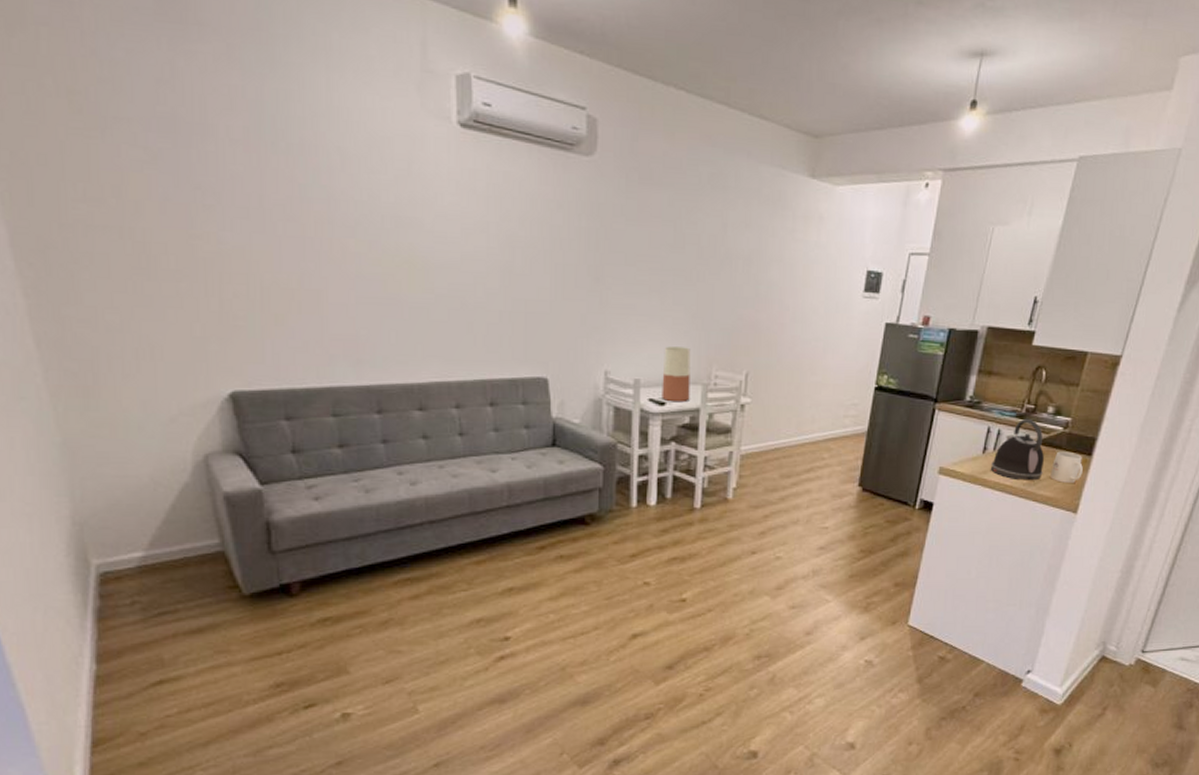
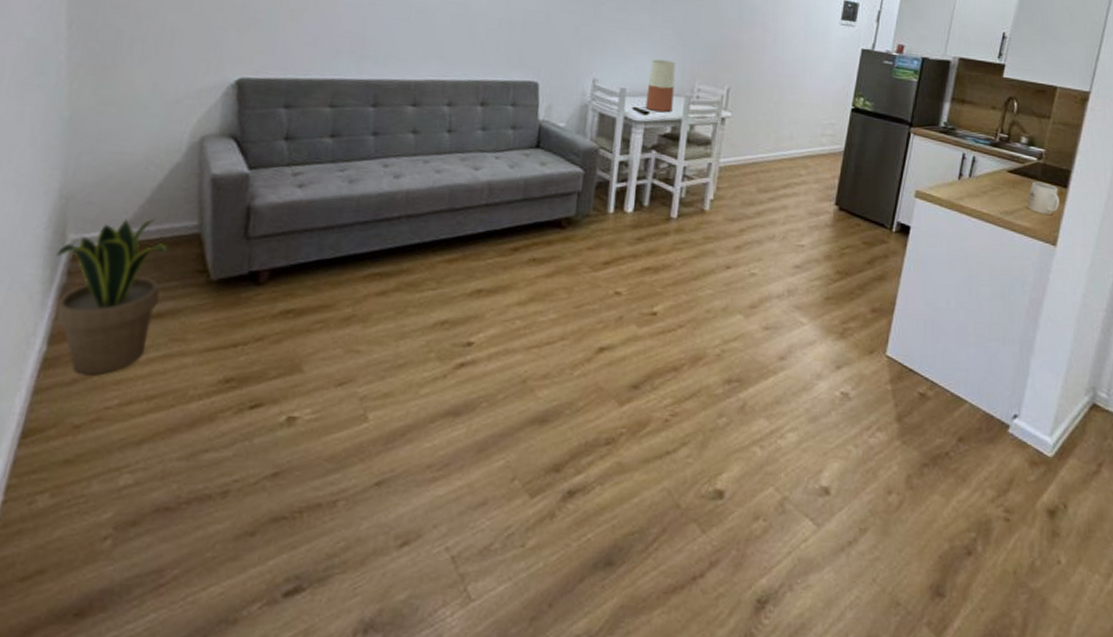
potted plant: none [84,539,196,689] -> present [55,218,168,375]
kettle: present [991,418,1045,481] -> none [967,147,1021,210]

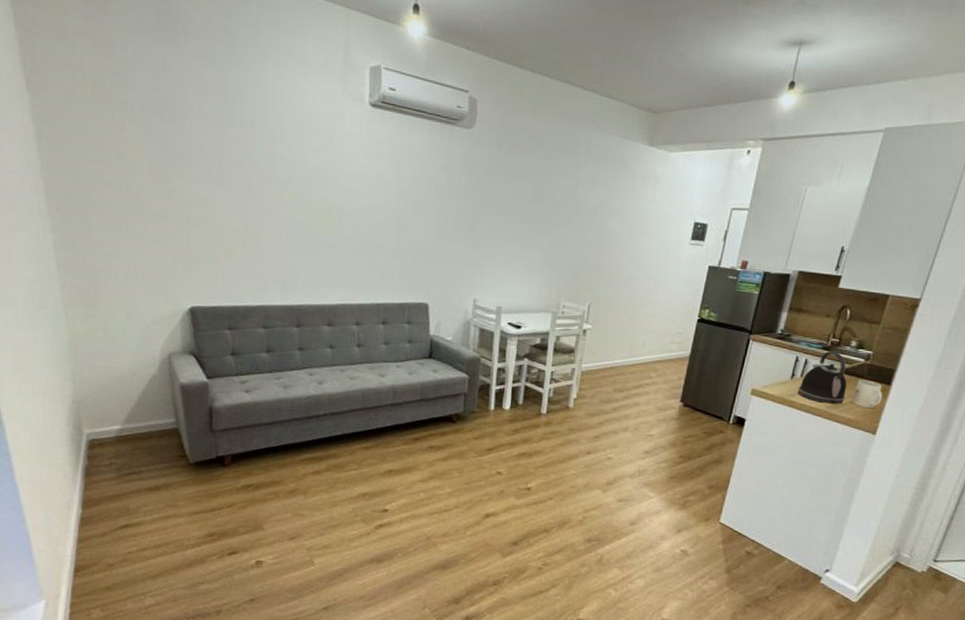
potted plant: present [55,218,168,375] -> none [78,417,156,530]
vase: present [645,59,676,113] -> none [518,281,544,327]
kettle: none [967,147,1021,210] -> present [798,350,847,405]

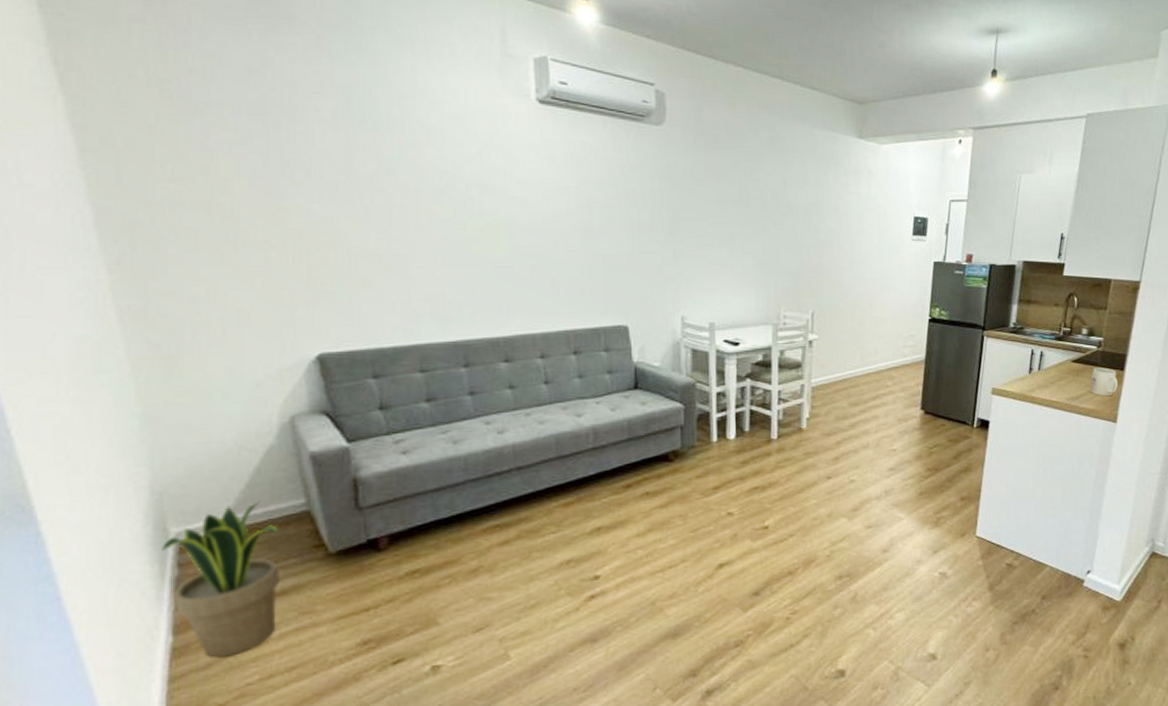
potted plant: none [78,417,156,530] -> present [162,502,279,658]
kettle: present [798,350,847,405] -> none [1037,340,1084,396]

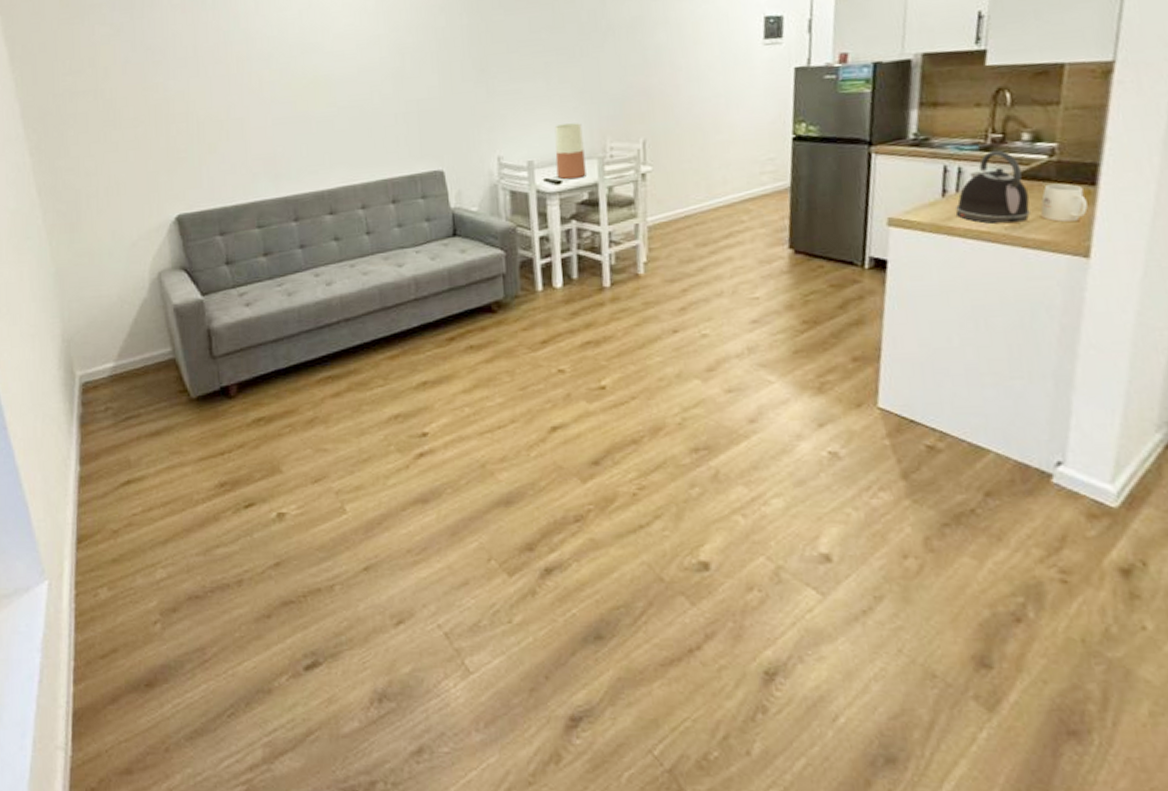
potted plant: present [162,502,279,658] -> none [71,350,154,488]
vase: none [735,291,762,342] -> present [554,123,586,180]
kettle: none [1037,340,1084,396] -> present [956,150,1030,224]

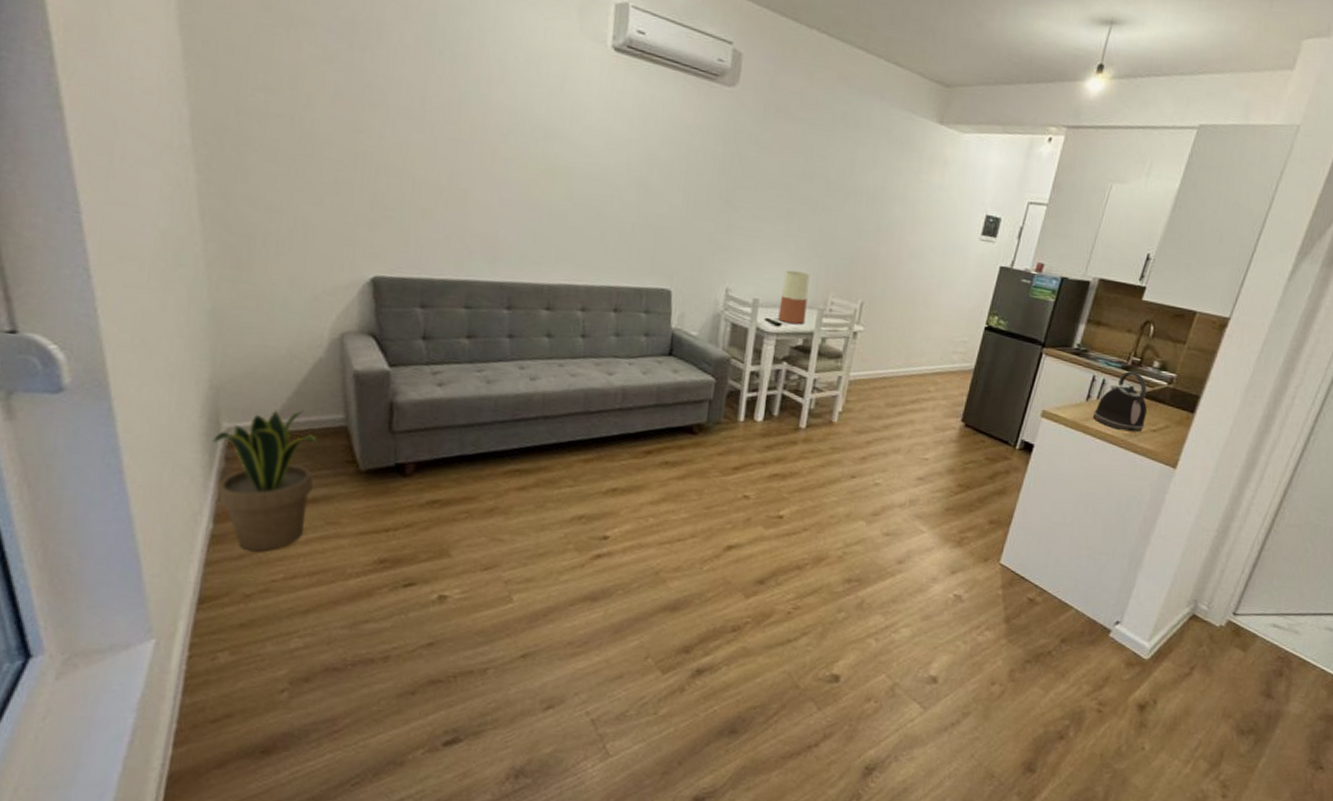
potted plant: none [71,350,154,488] -> present [213,409,317,552]
mug: present [1039,183,1088,222] -> none [1151,405,1185,438]

